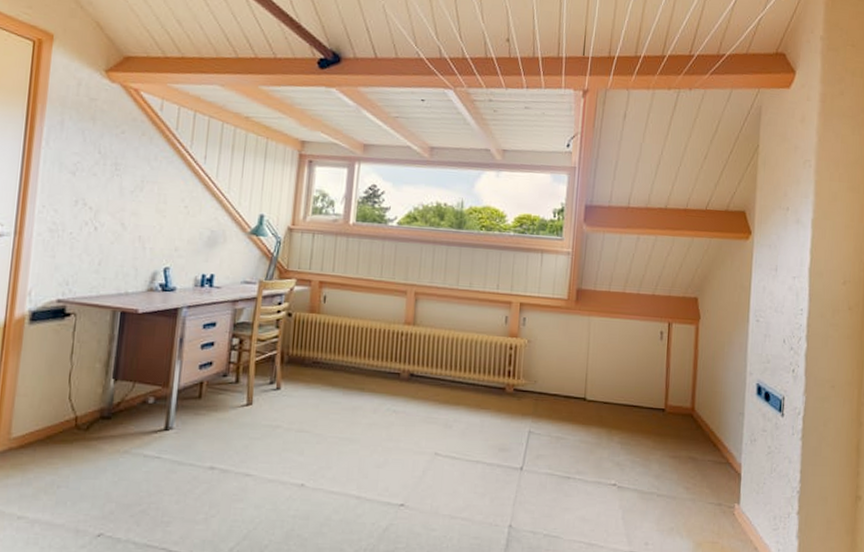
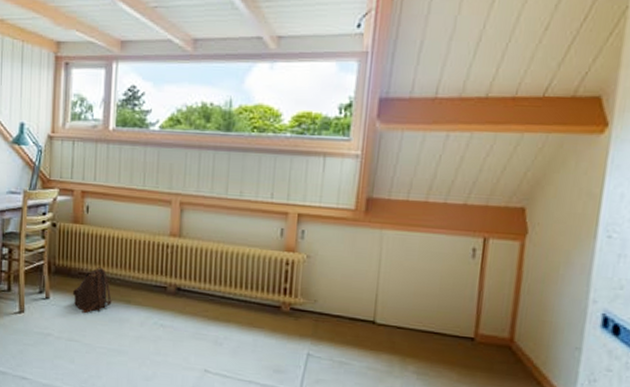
backpack: none [306,355,346,403] -> present [73,267,112,314]

